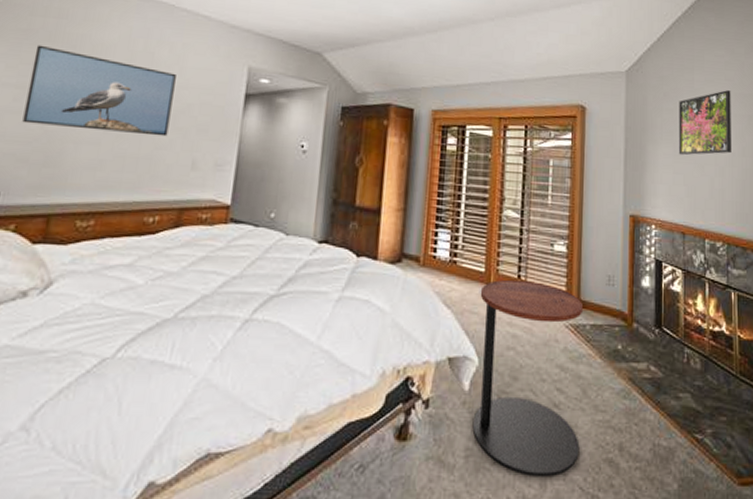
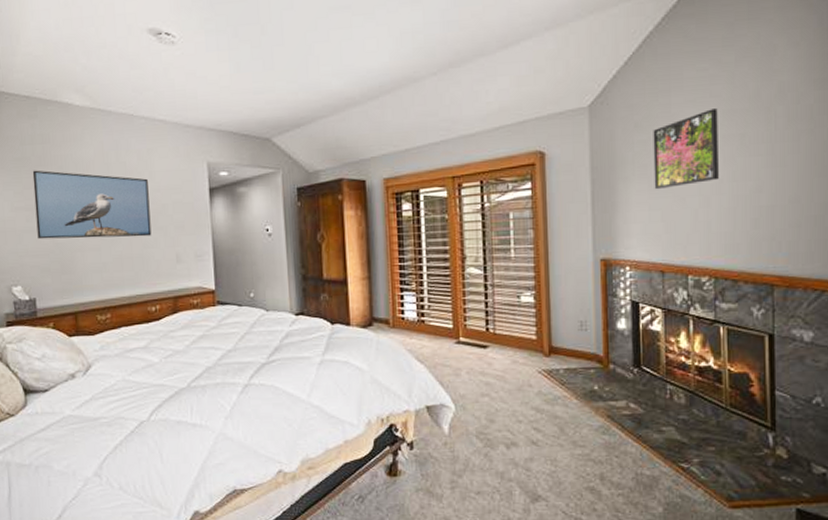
side table: present [472,279,583,478] -> none [450,332,560,504]

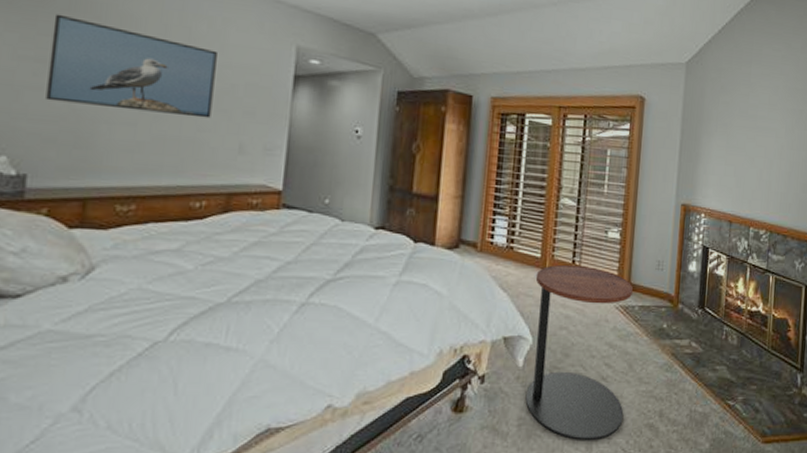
side table: none [450,332,560,504] -> present [525,264,633,442]
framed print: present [653,108,719,190] -> none [731,84,785,148]

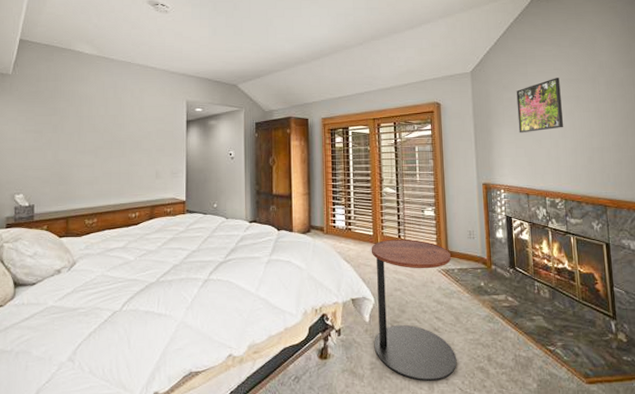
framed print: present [46,14,217,119] -> none [42,101,138,157]
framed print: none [731,84,785,148] -> present [516,78,563,134]

